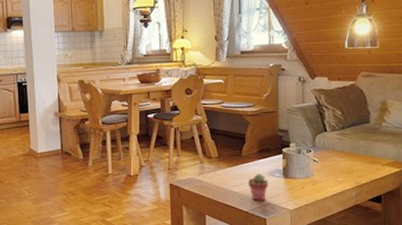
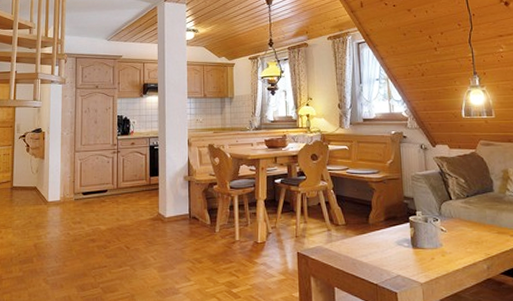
potted succulent: present [248,174,269,202] -> none [377,243,398,273]

